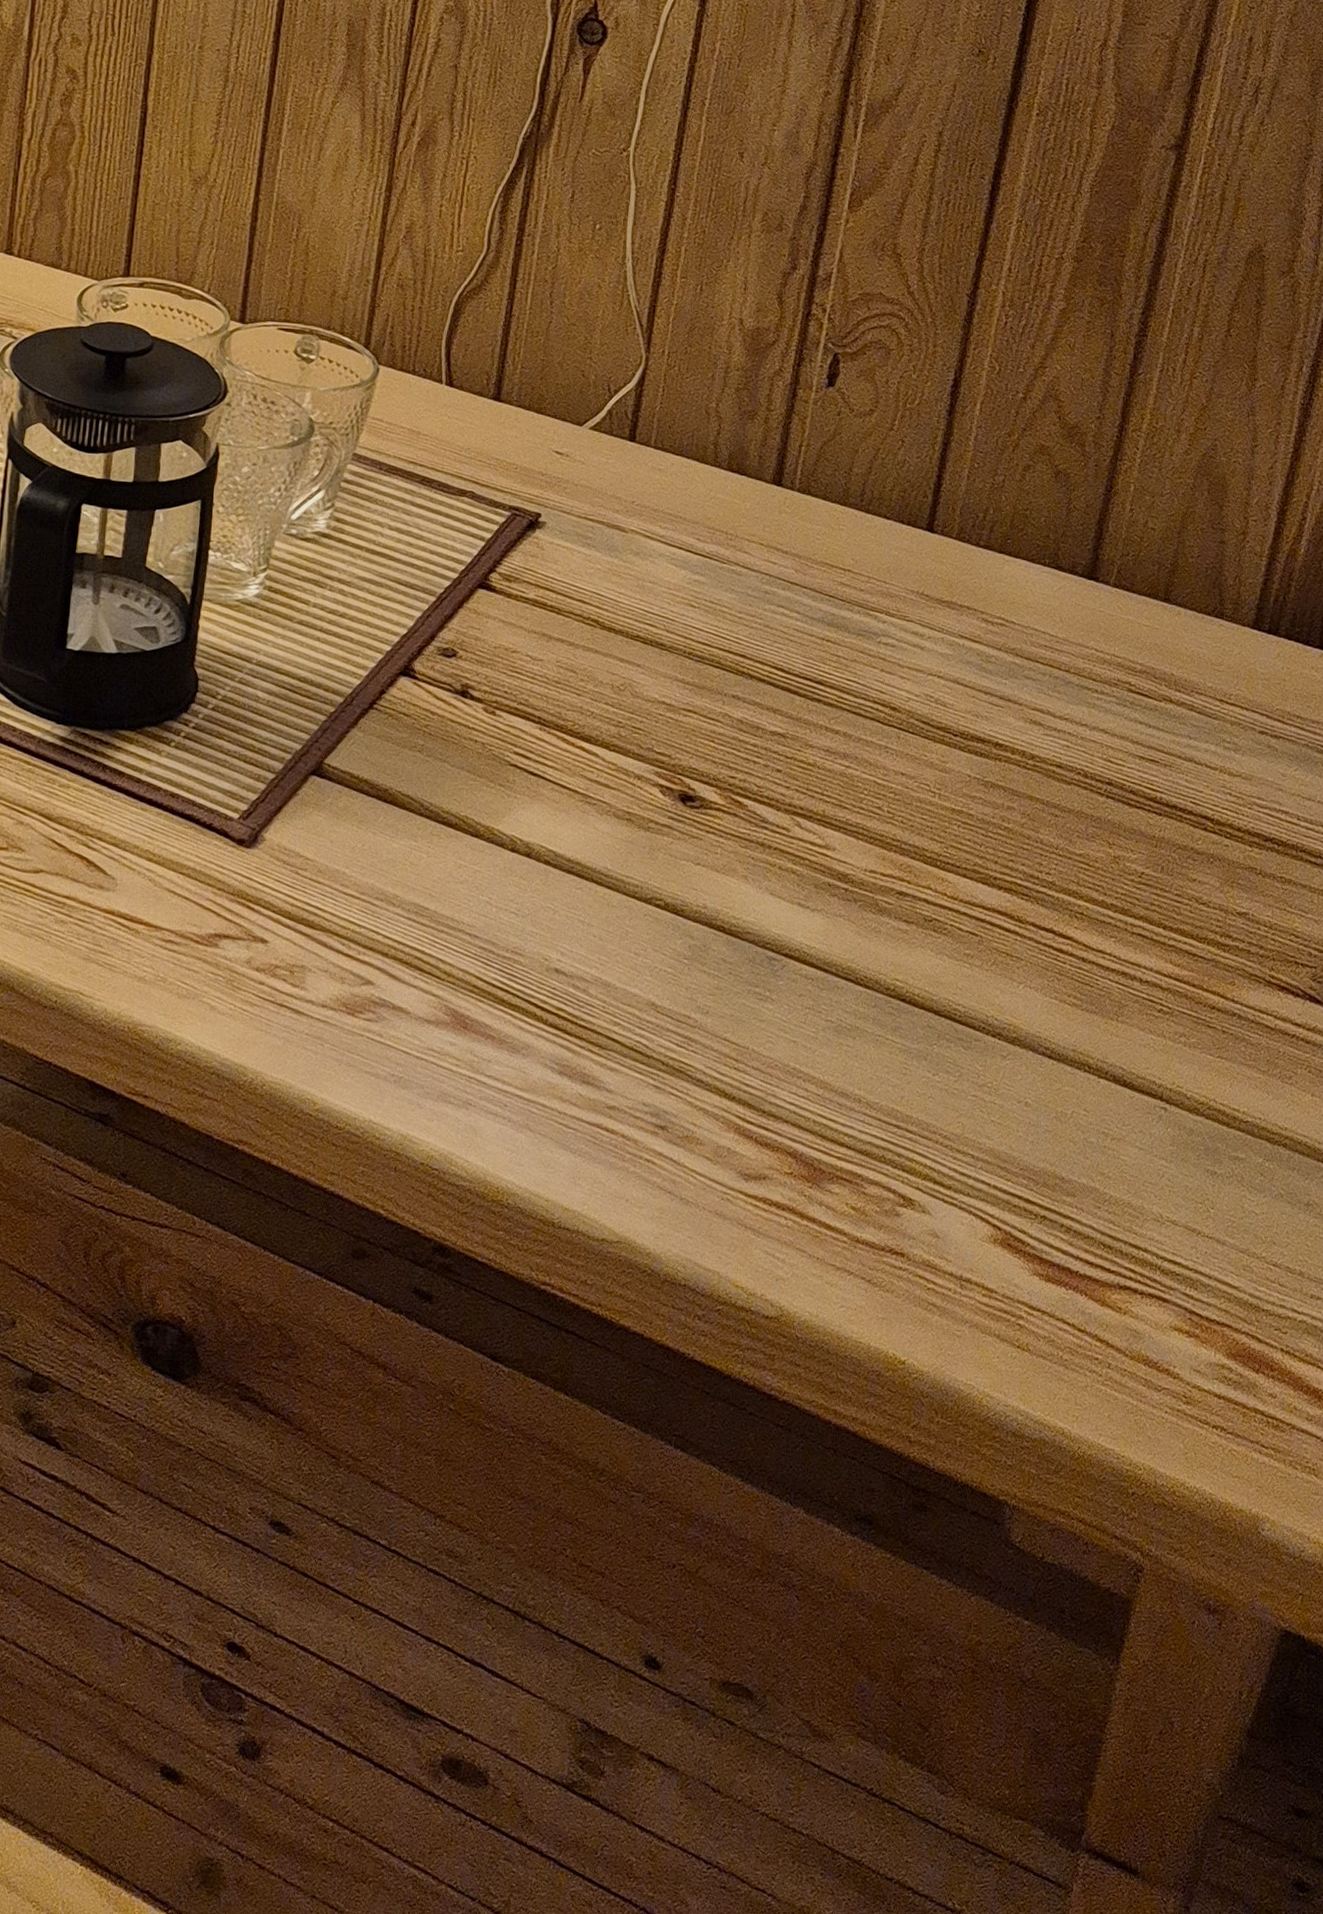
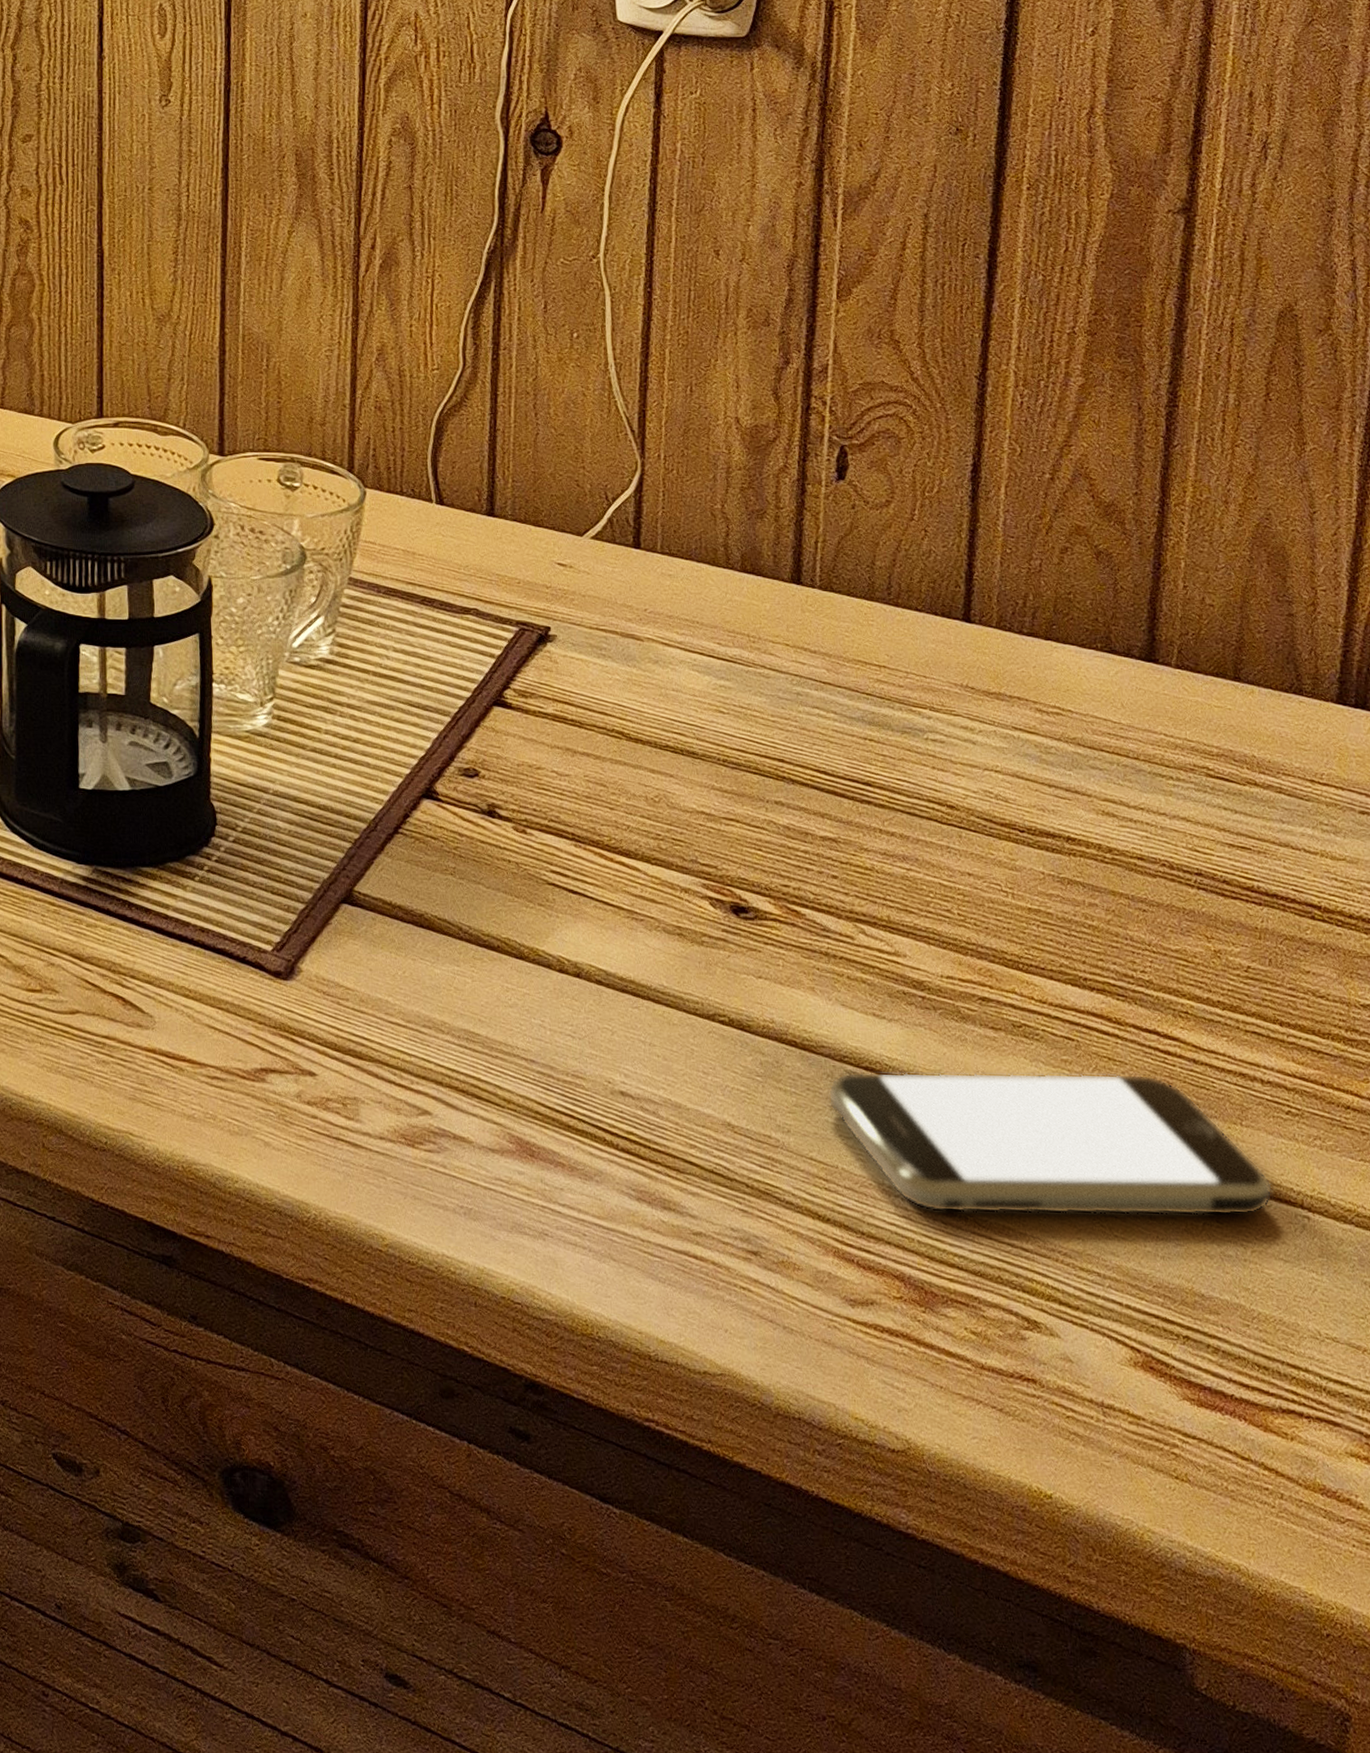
smartphone: none [747,958,1138,1106] -> present [827,1071,1274,1216]

